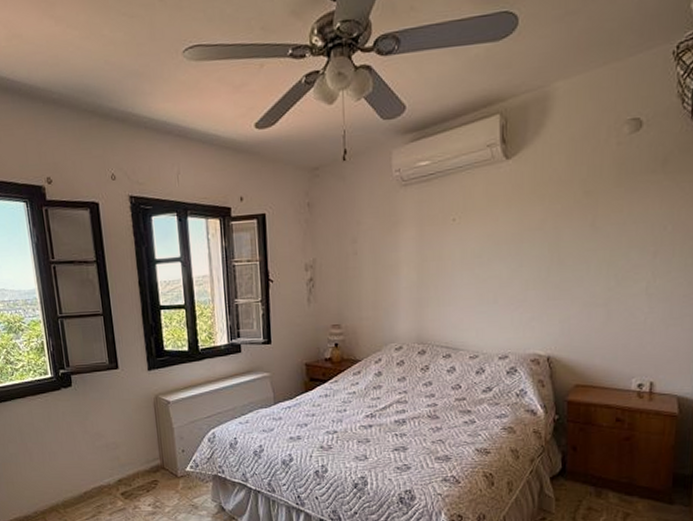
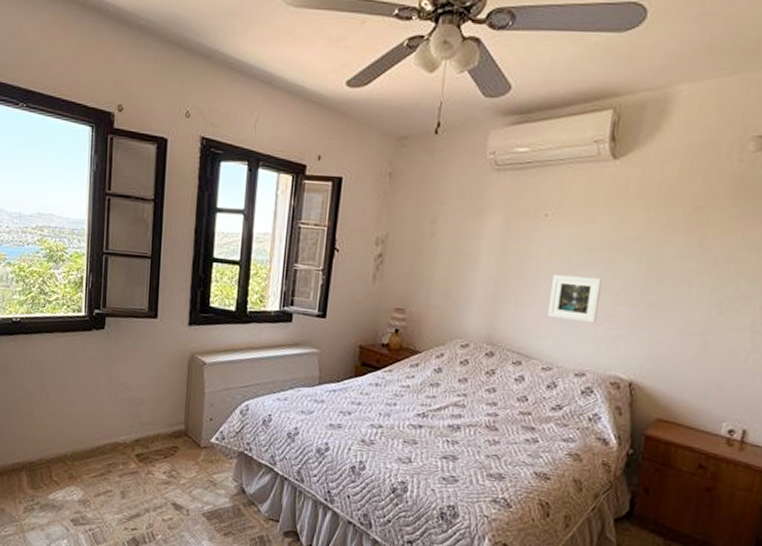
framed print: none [468,268,511,311] -> present [548,275,602,324]

